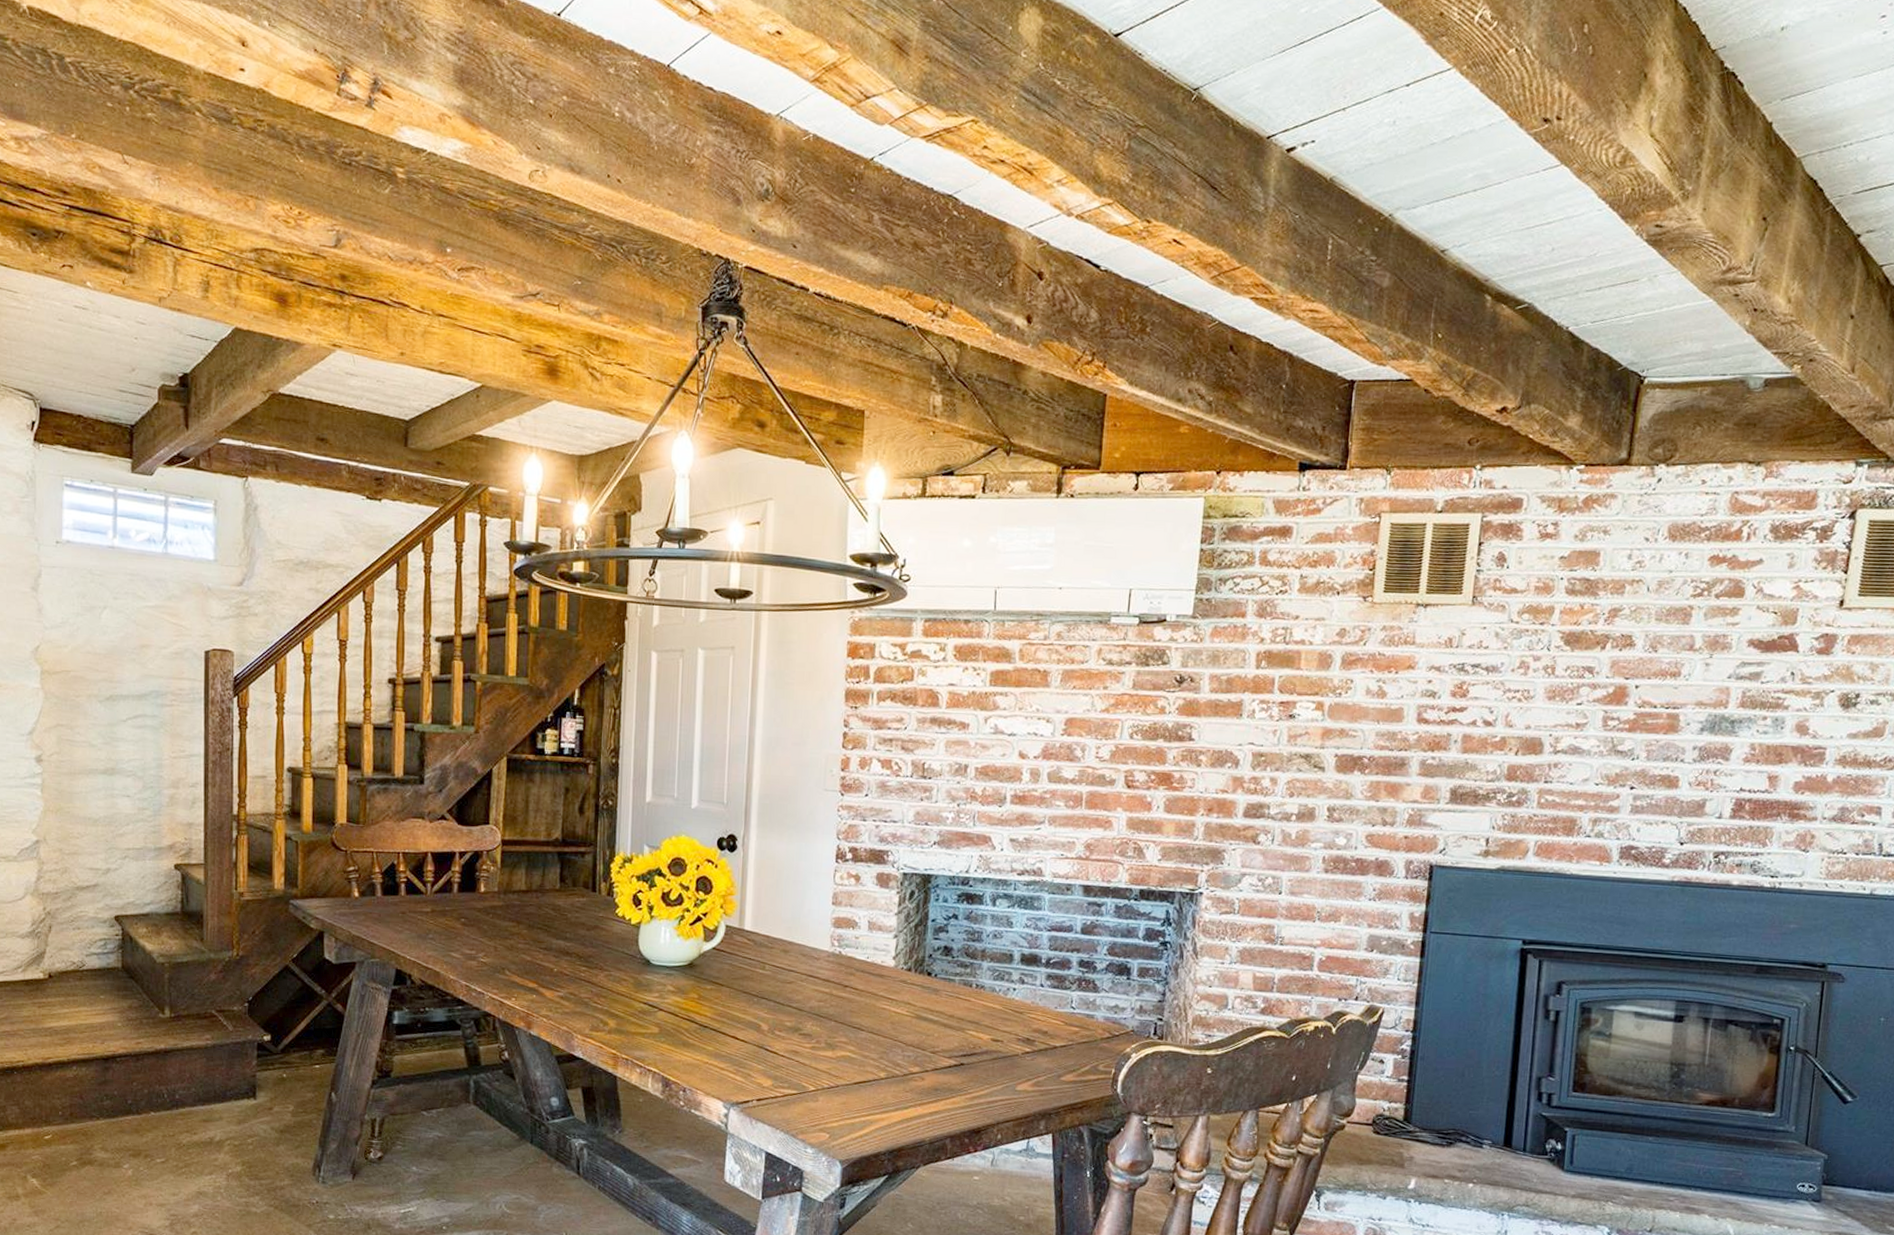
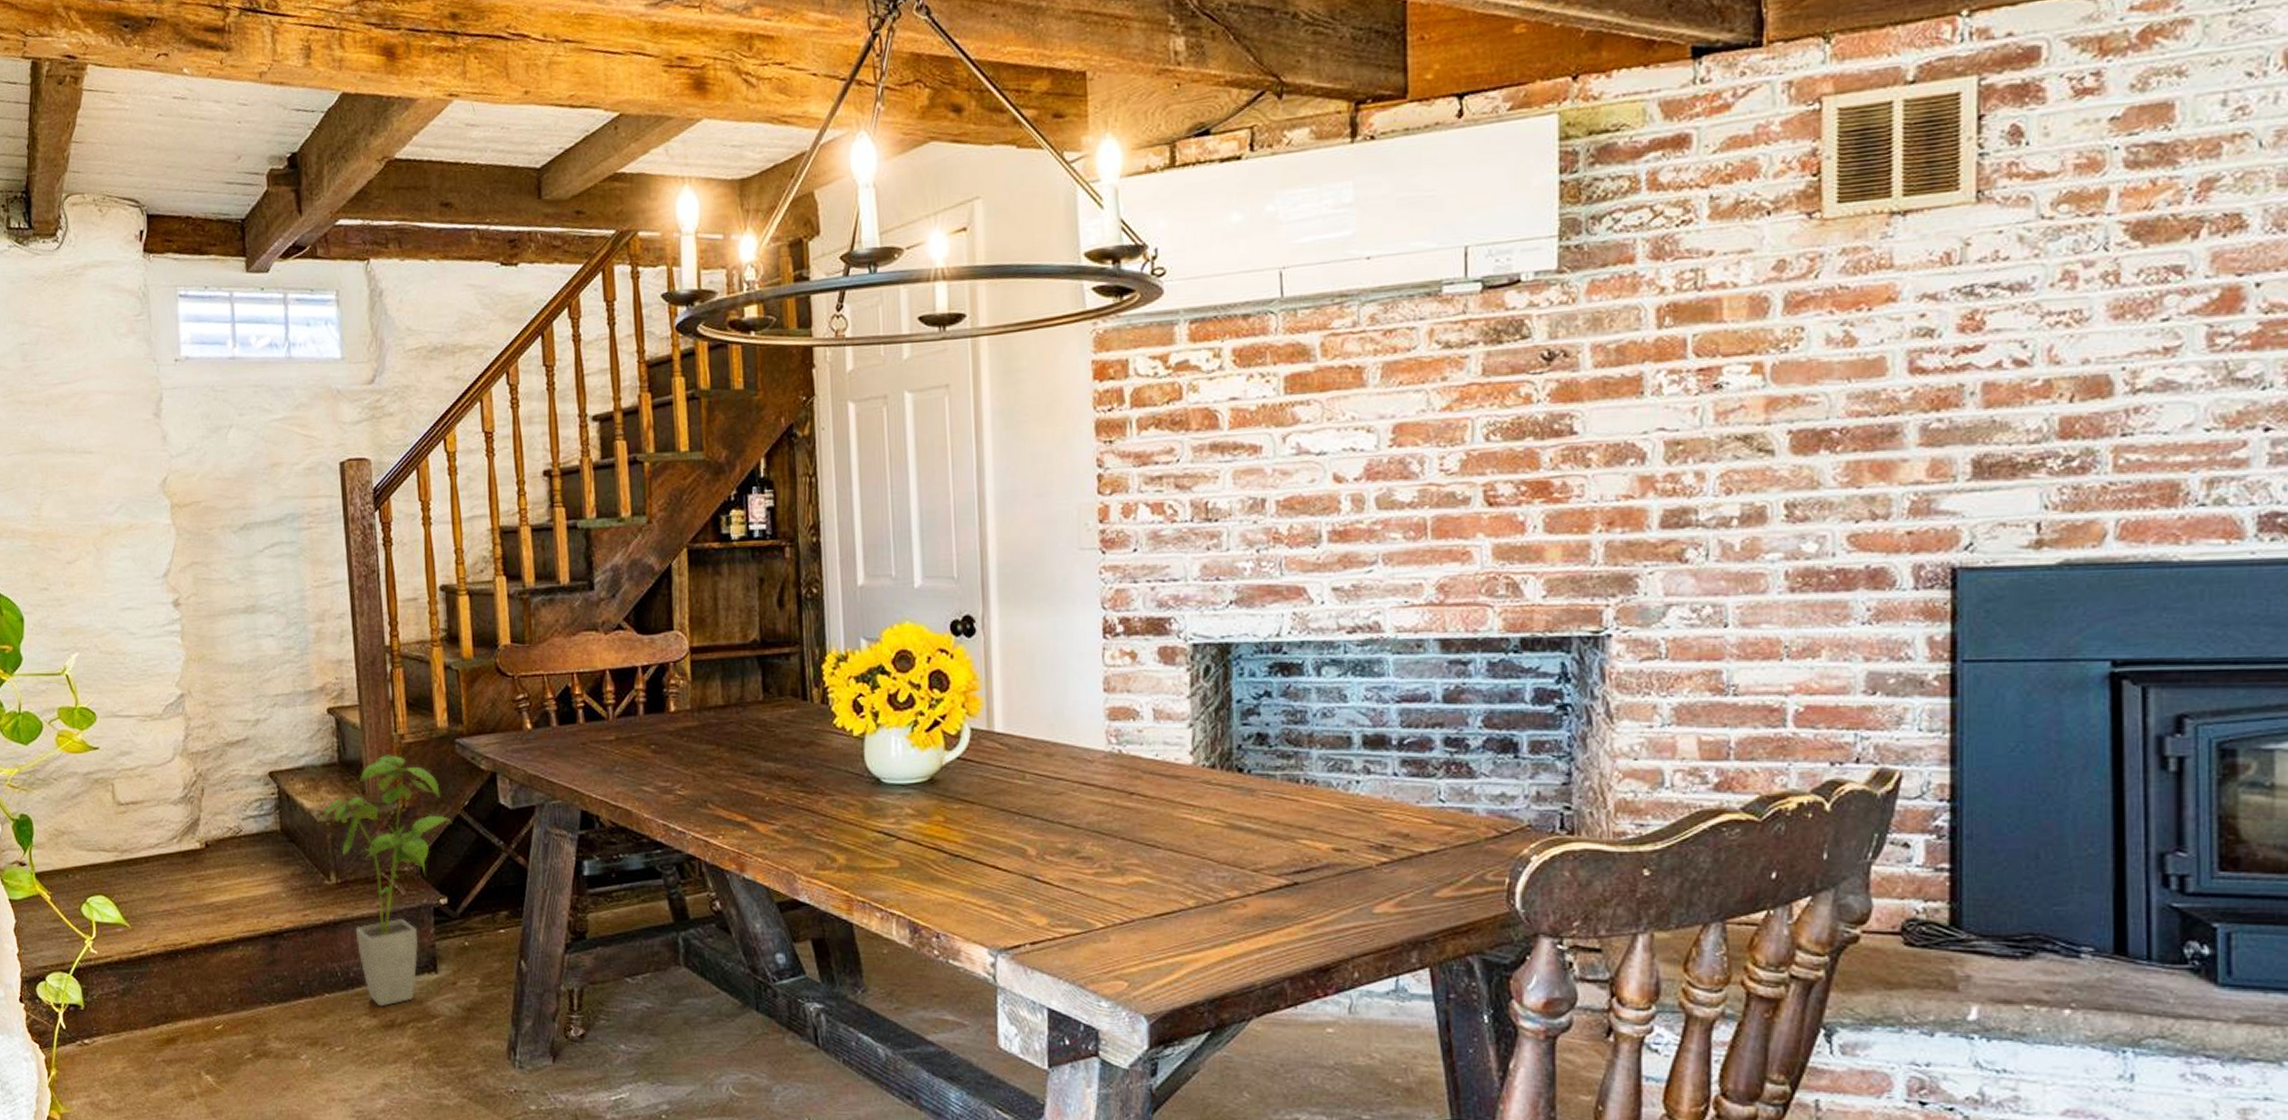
house plant: none [161,909,281,1126] -> present [322,755,452,1007]

